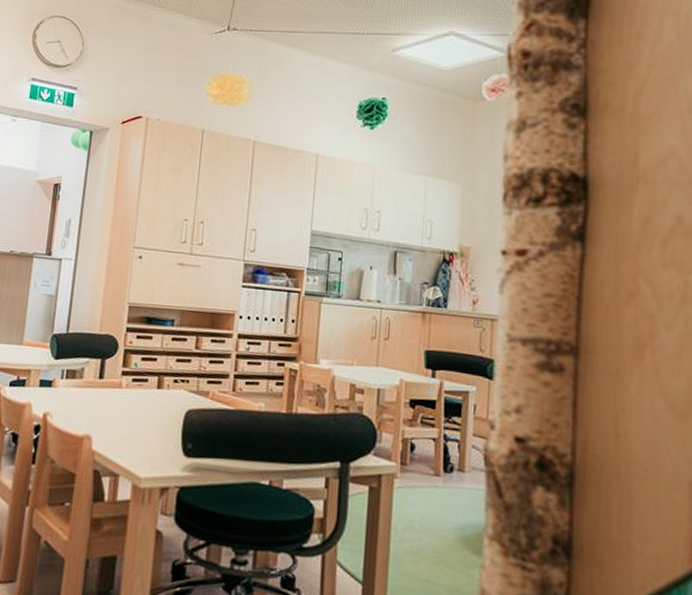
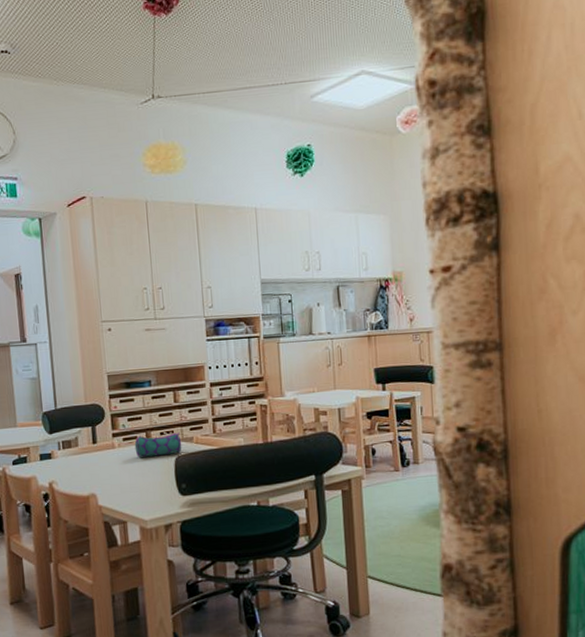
pencil case: none [143,378,196,407] -> present [134,431,182,457]

